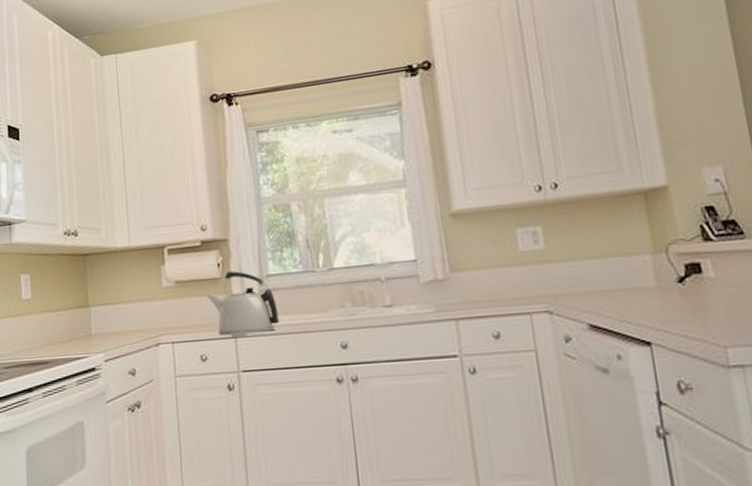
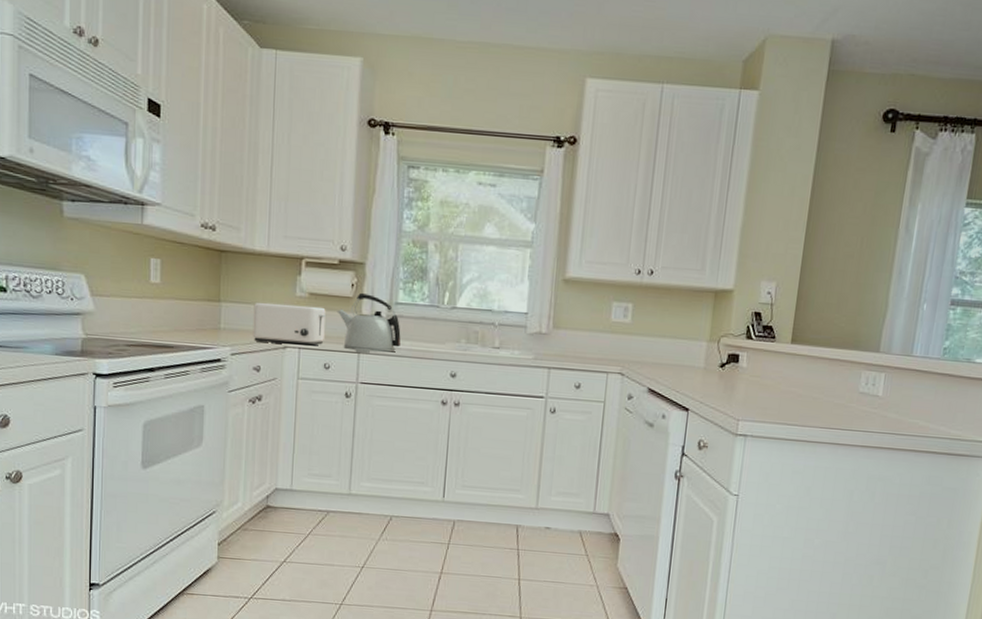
toaster: none [122,294,197,344] -> present [252,302,327,347]

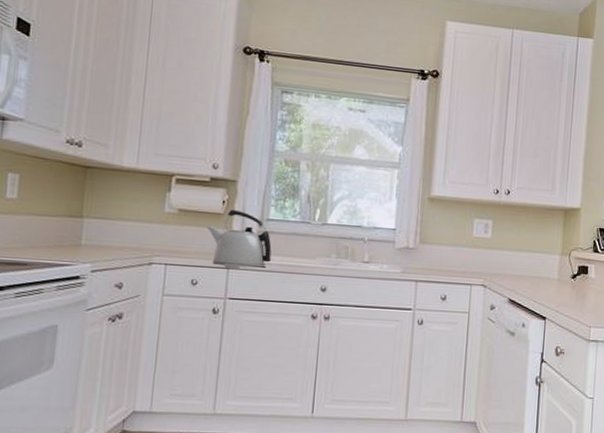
toaster: present [252,302,327,347] -> none [116,218,196,263]

